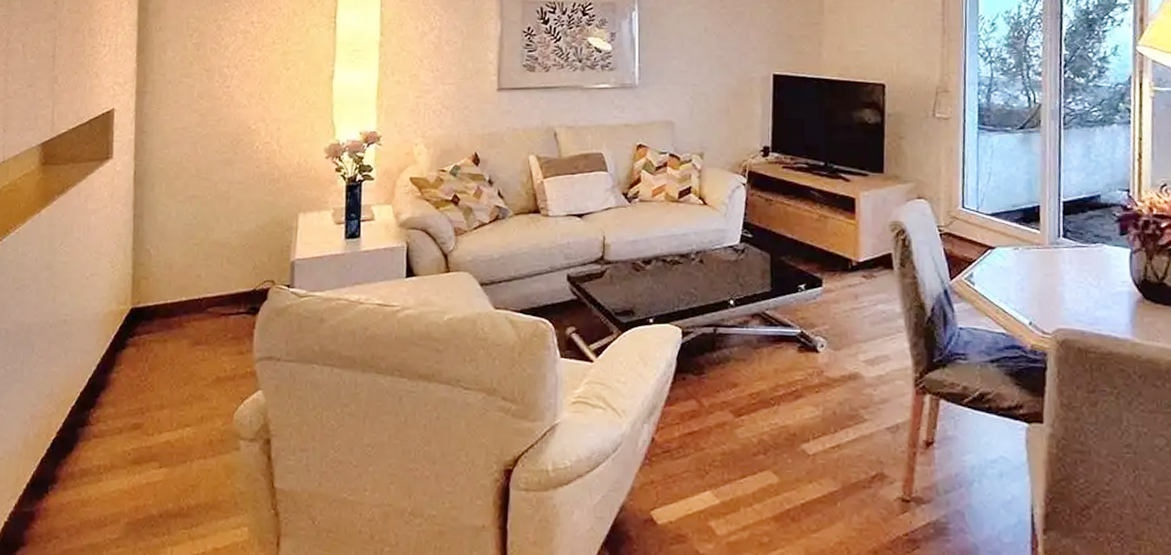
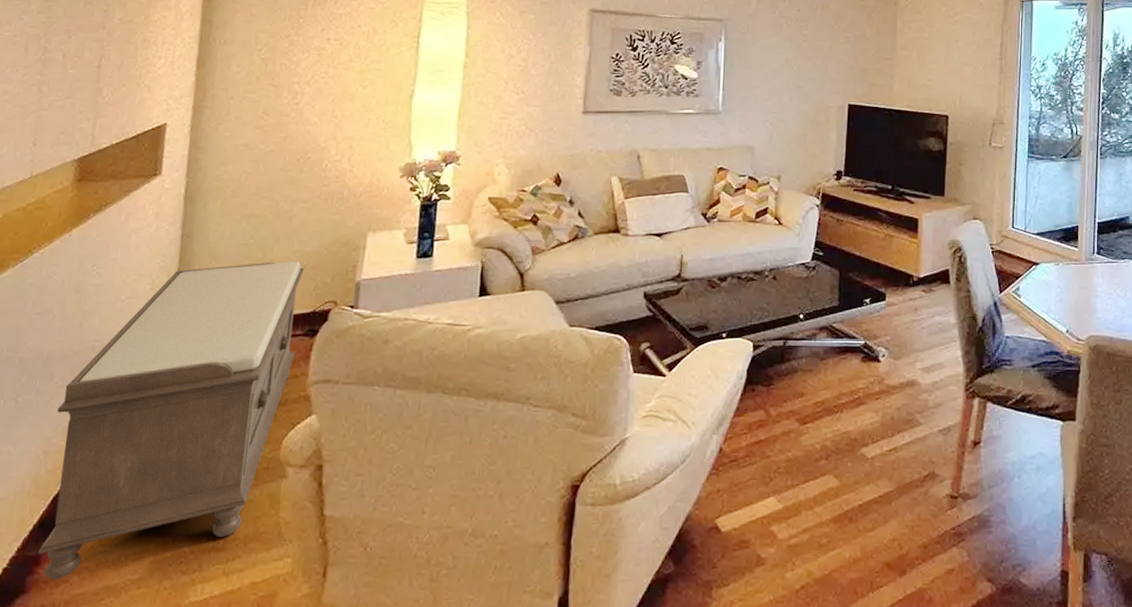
bench: none [32,240,243,535] -> present [38,261,304,580]

